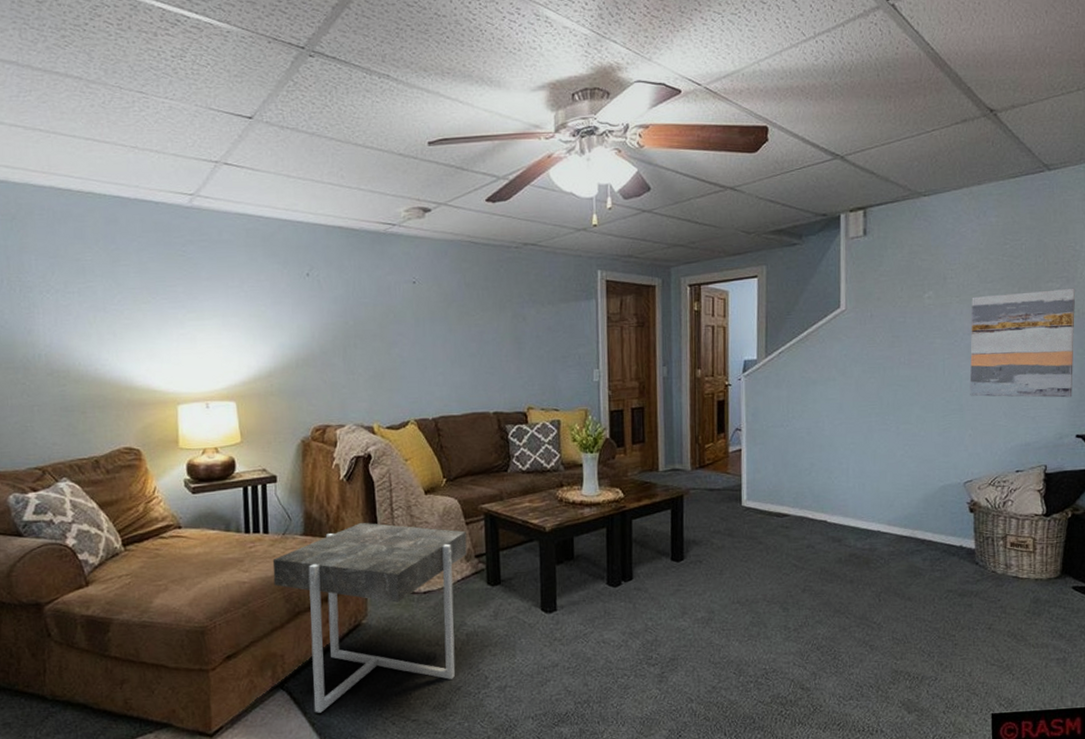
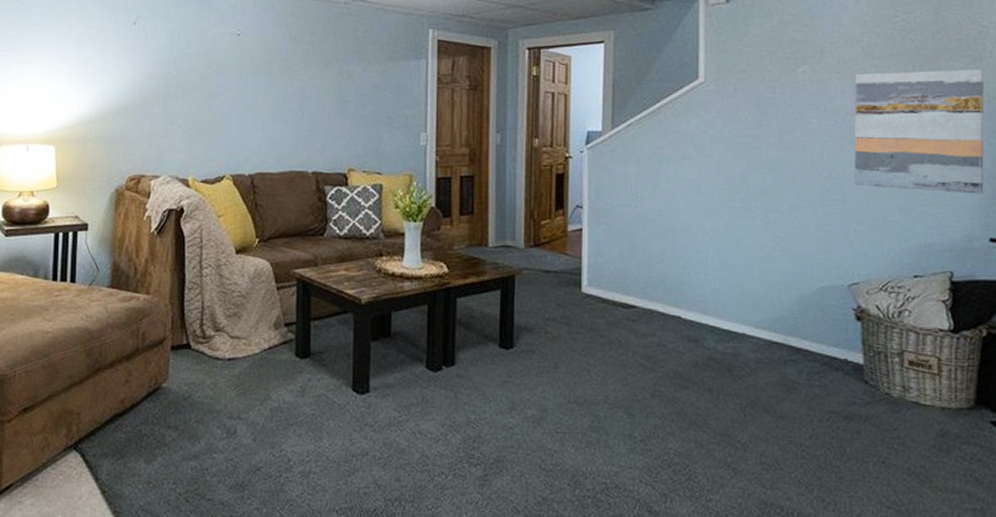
side table: present [272,522,467,713] -> none [76,278,277,480]

